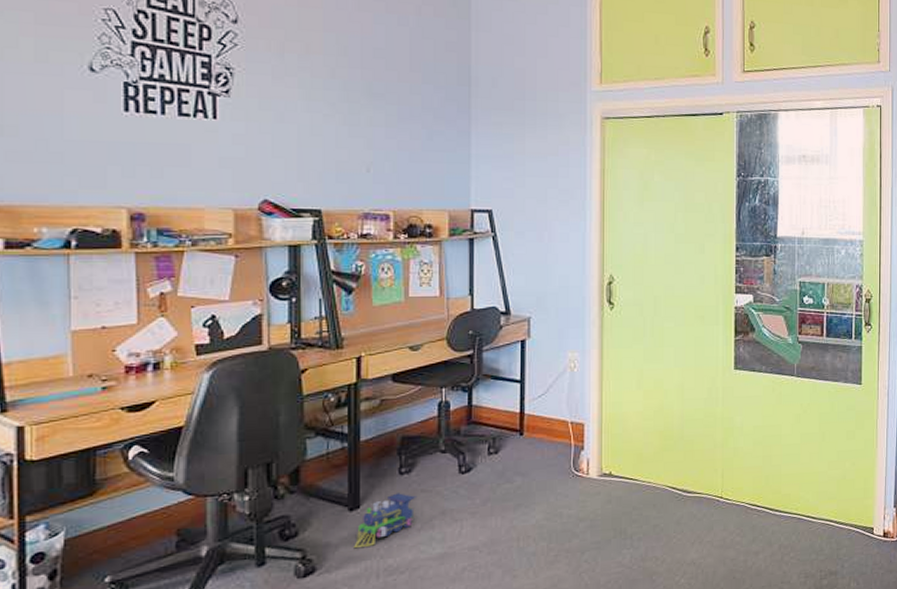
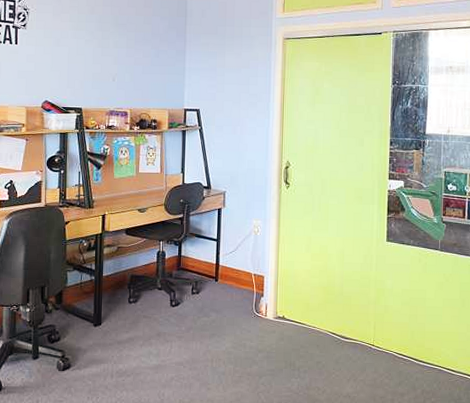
toy train: present [354,493,418,547] -> none [96,316,141,354]

